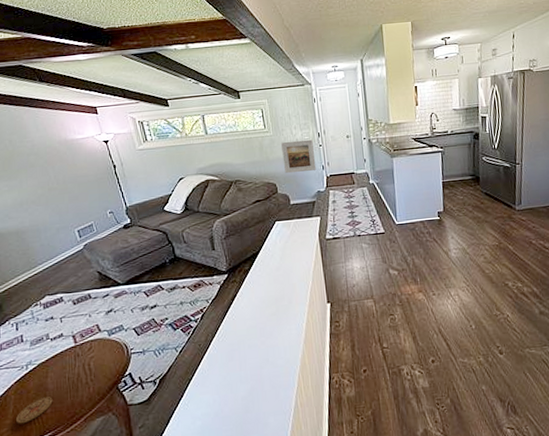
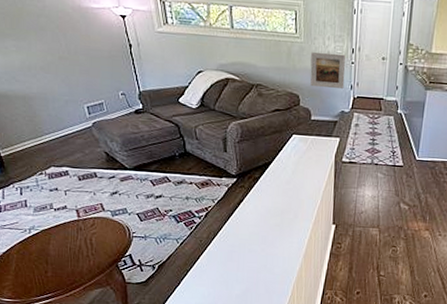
coaster: present [16,397,53,424] -> none [18,261,54,282]

